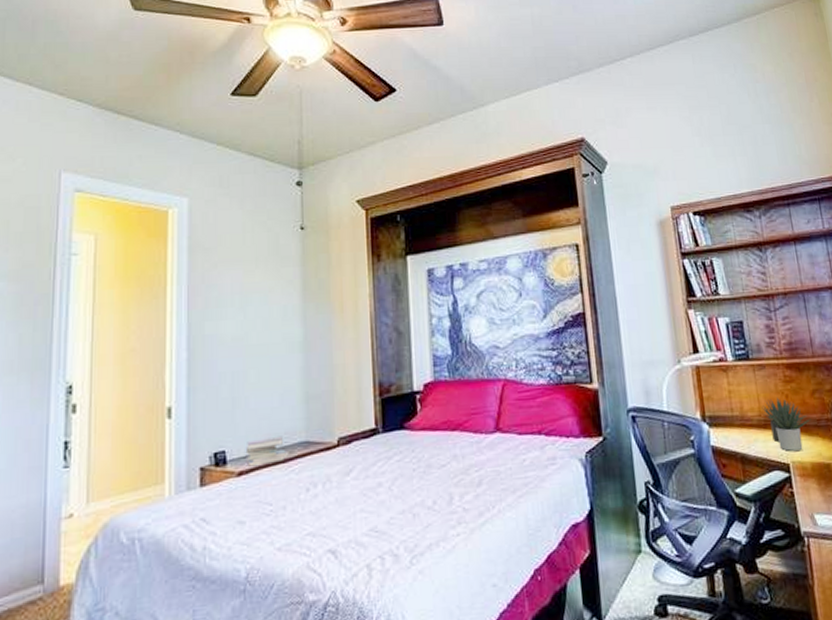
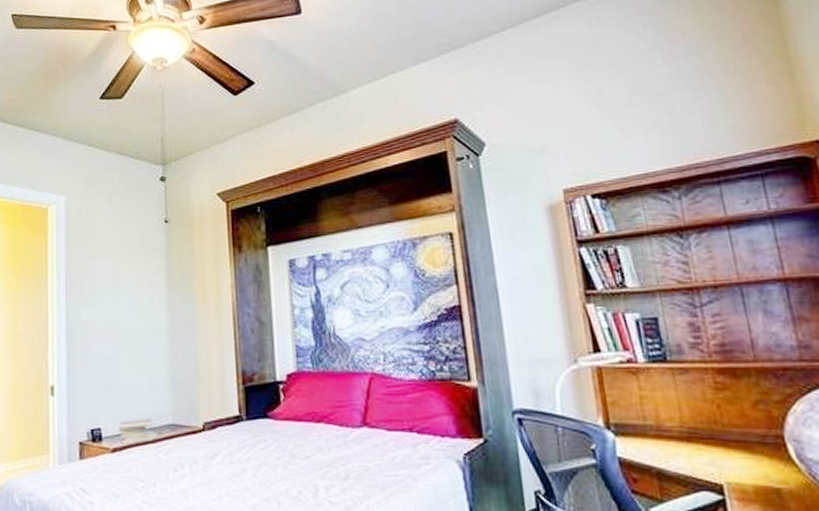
succulent plant: present [761,397,811,452] -> none [684,406,753,471]

